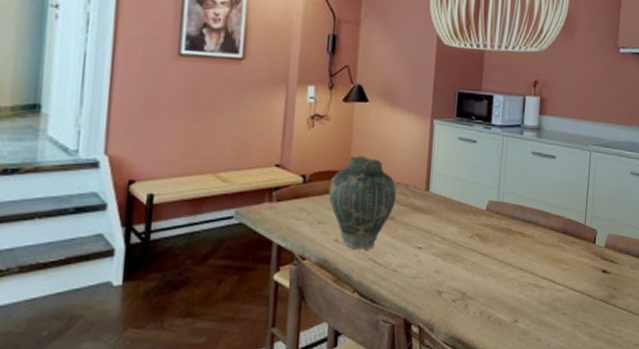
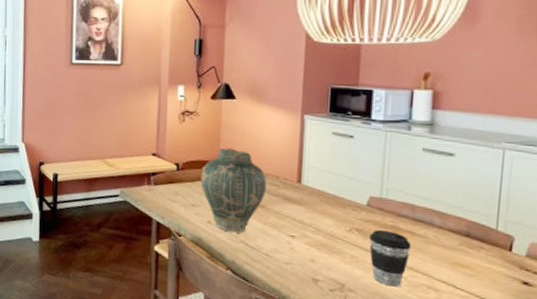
coffee cup: none [488,233,522,289] -> present [369,229,412,287]

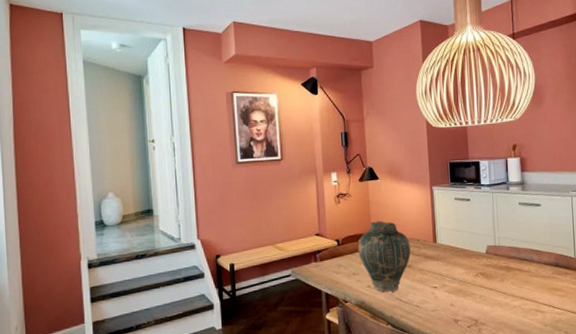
coffee cup: present [369,229,412,287] -> none [491,270,521,315]

